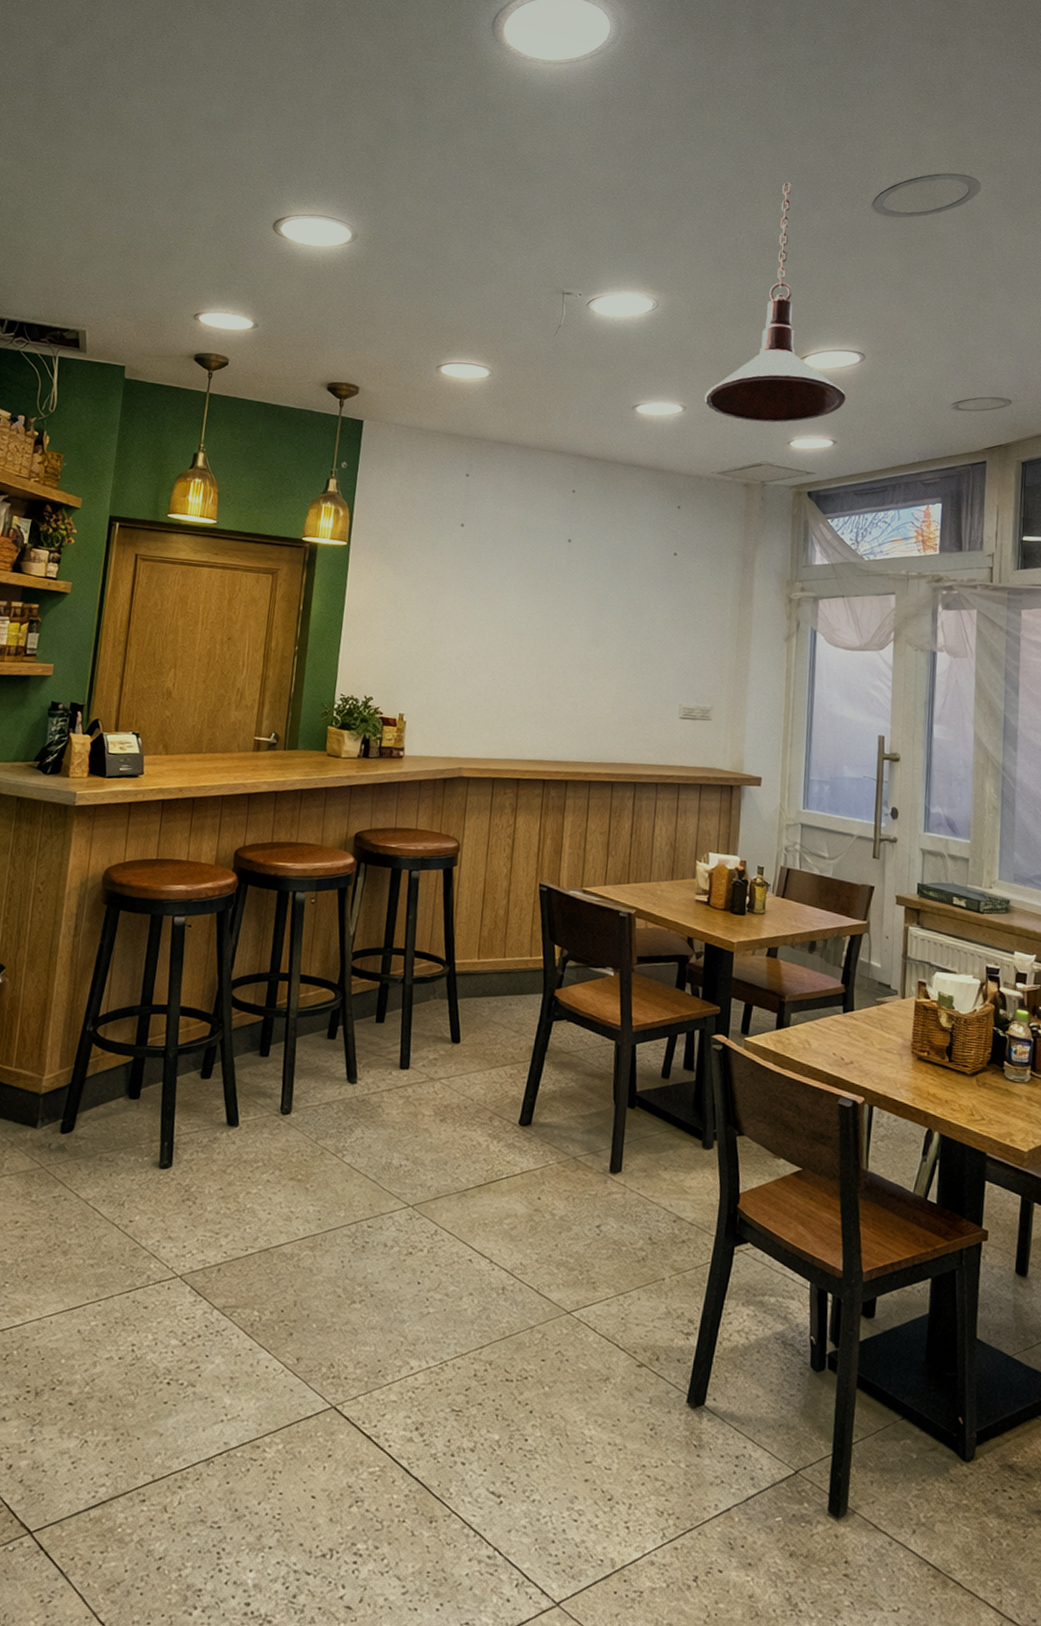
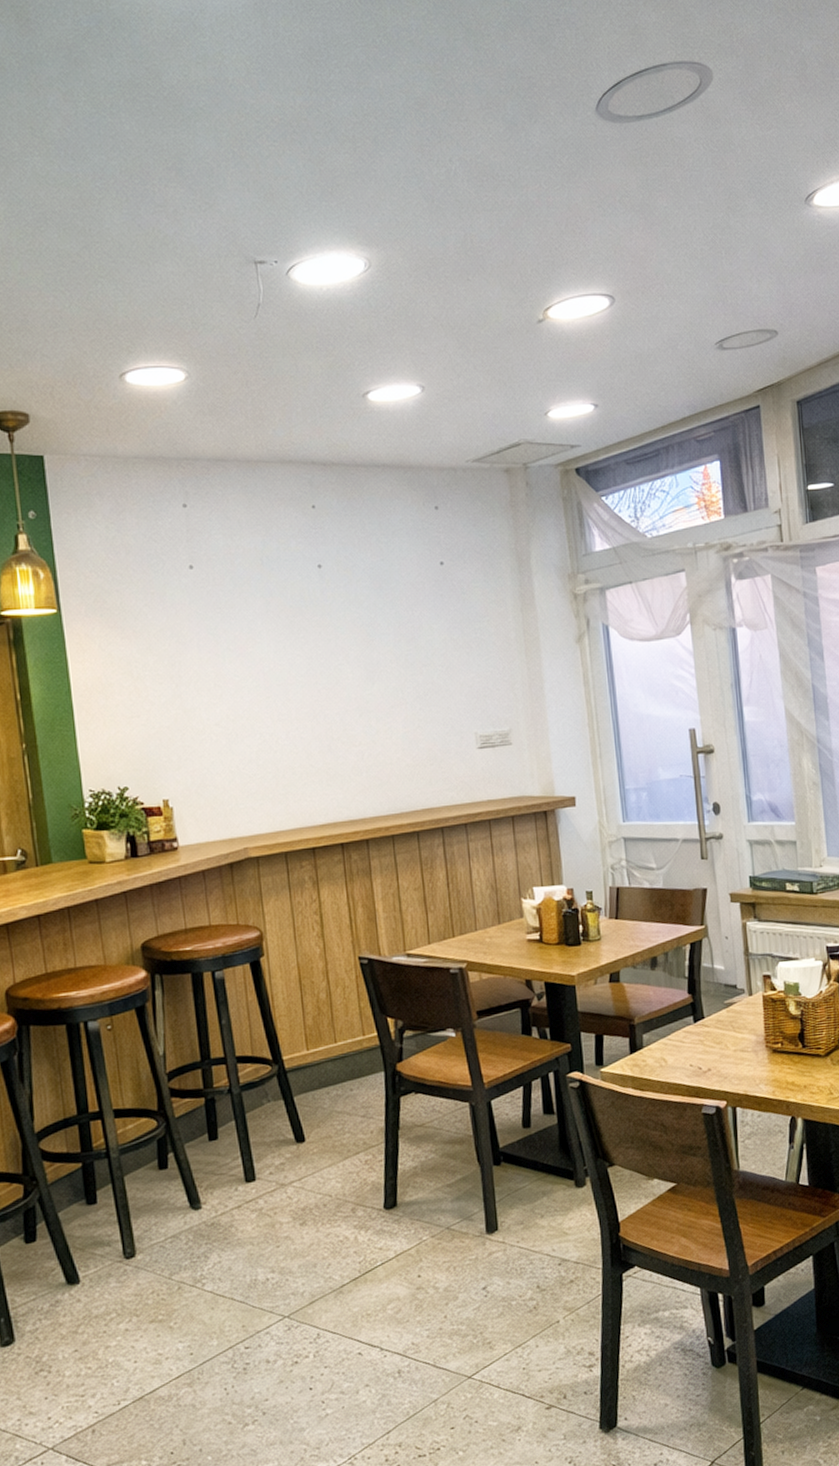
pendant light: present [704,182,846,423] -> none [443,91,601,394]

